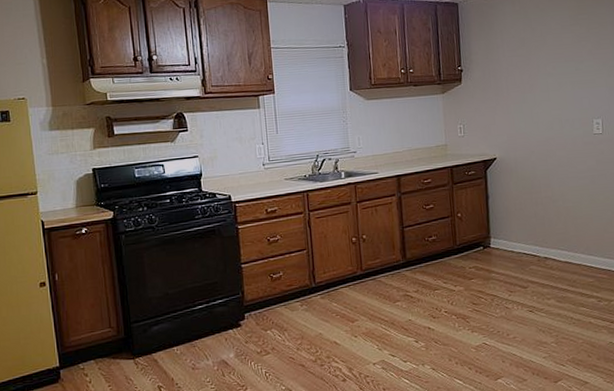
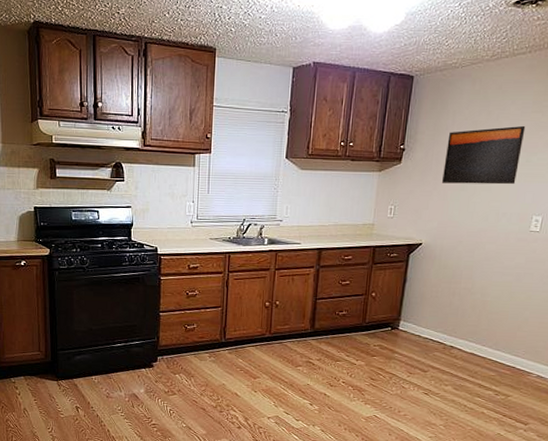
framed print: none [500,37,571,98] -> present [441,125,526,185]

